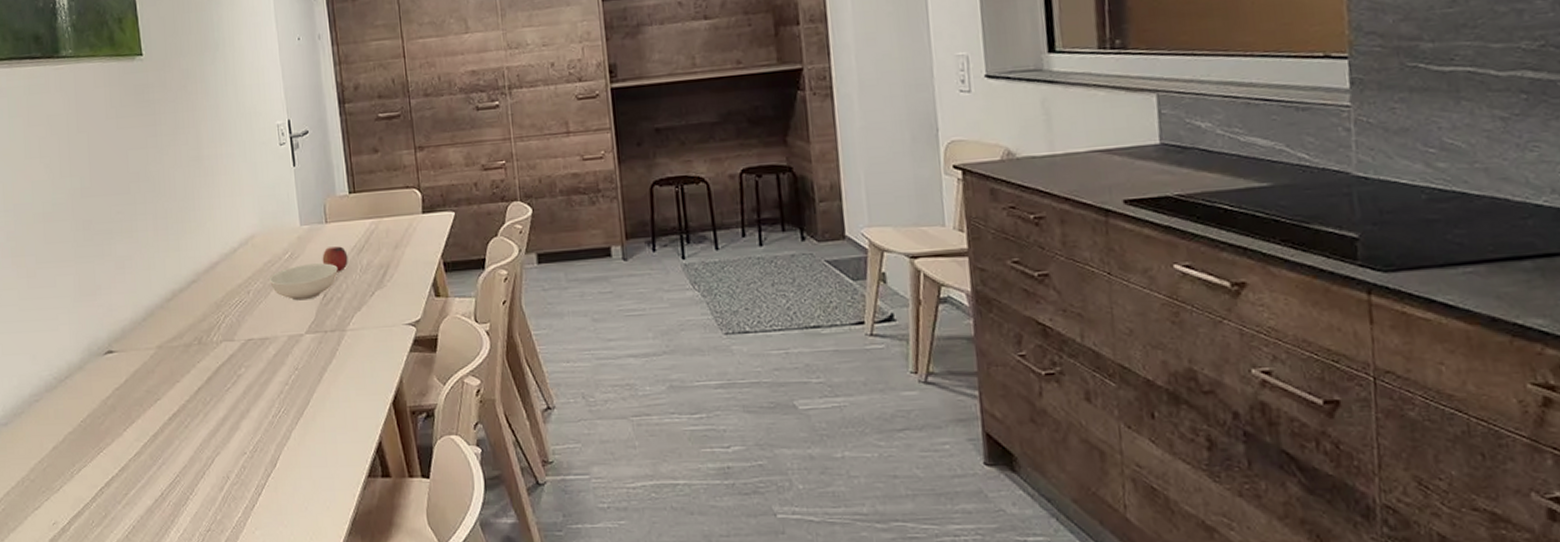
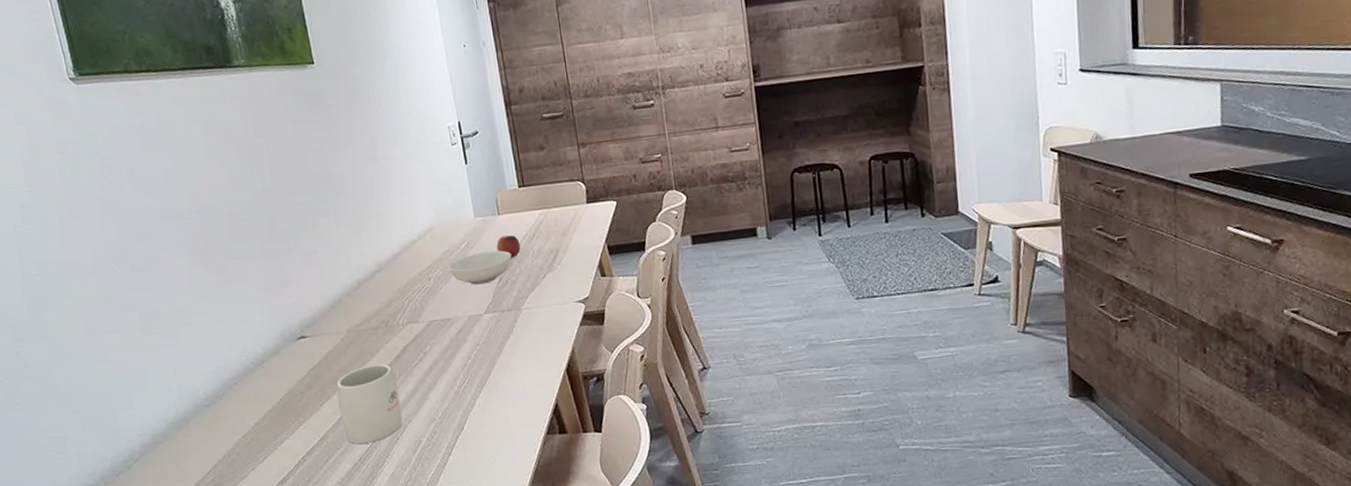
mug: none [142,386,210,477] -> present [337,364,403,444]

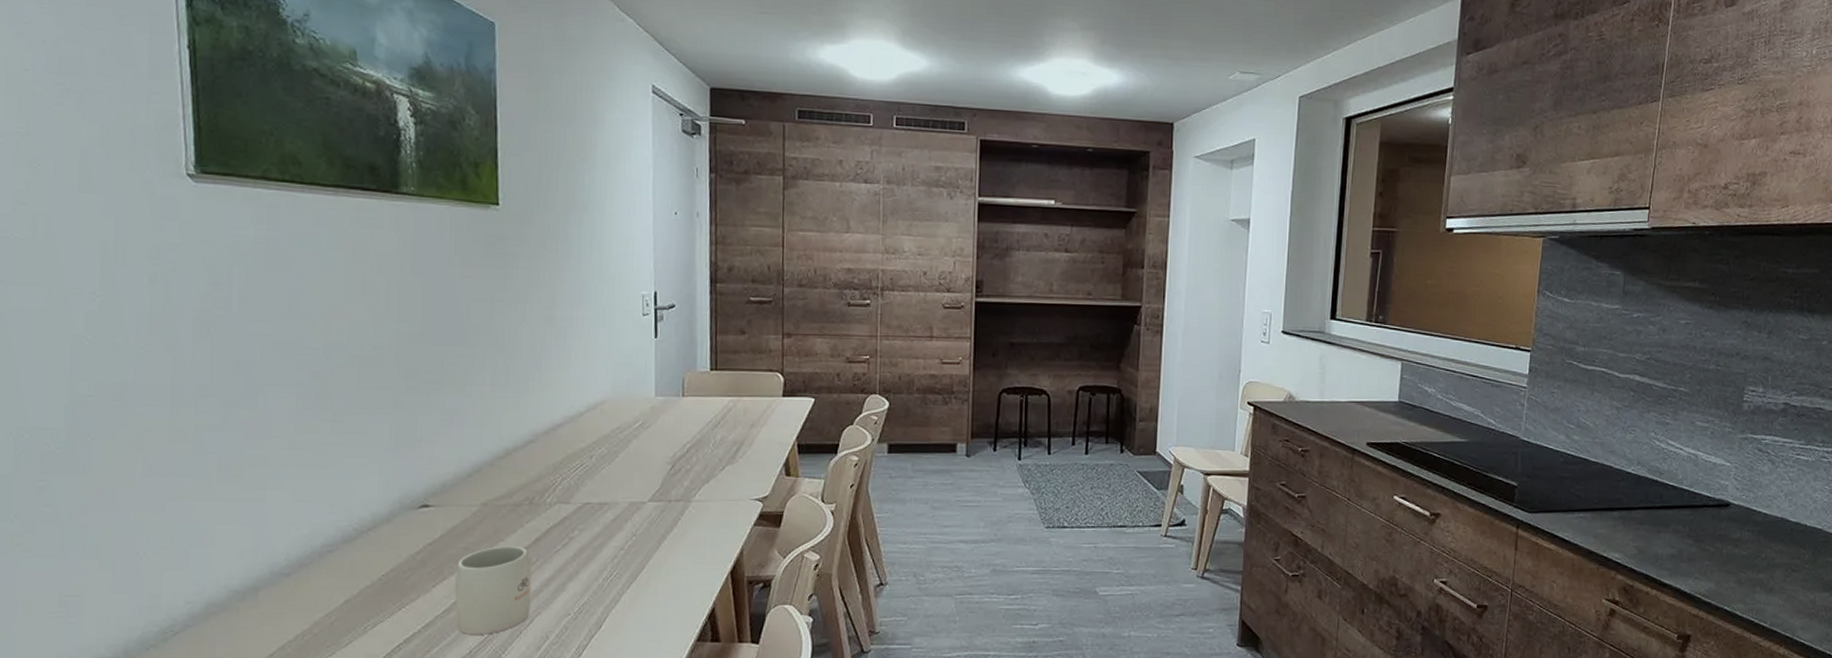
bowl: present [448,250,512,285] -> none [615,434,690,469]
fruit: present [496,235,521,258] -> none [674,420,702,445]

